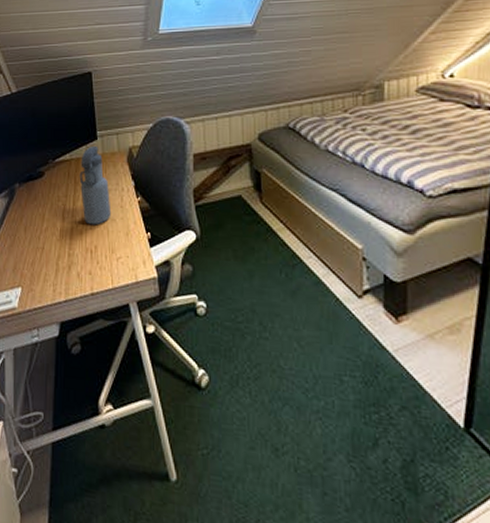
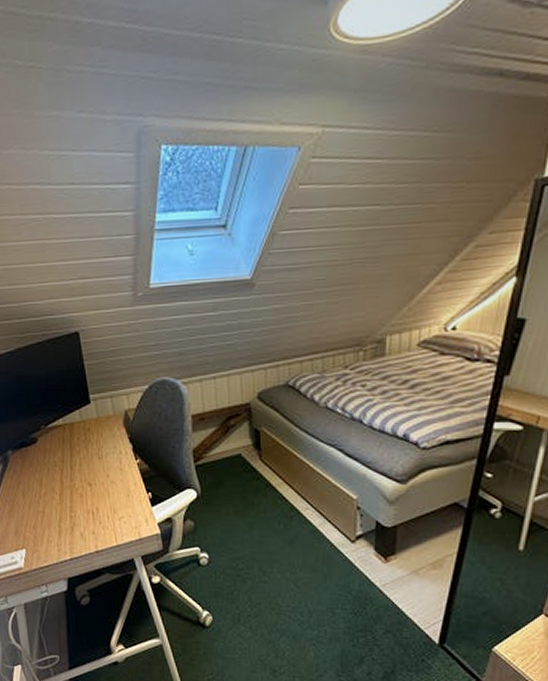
water bottle: present [79,147,112,225] -> none [74,411,111,488]

